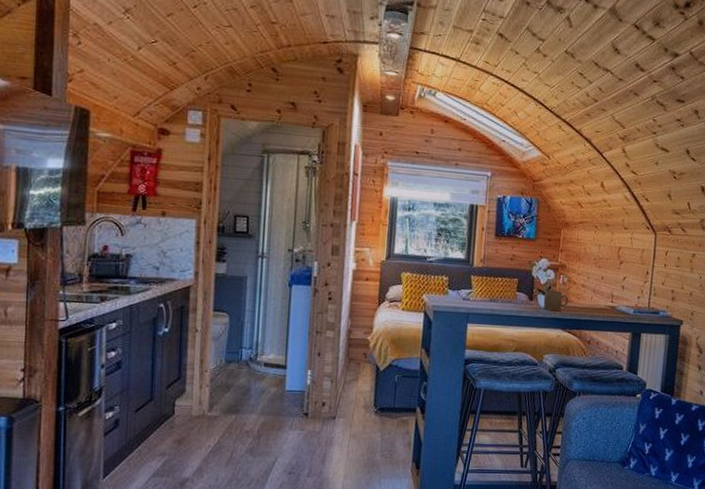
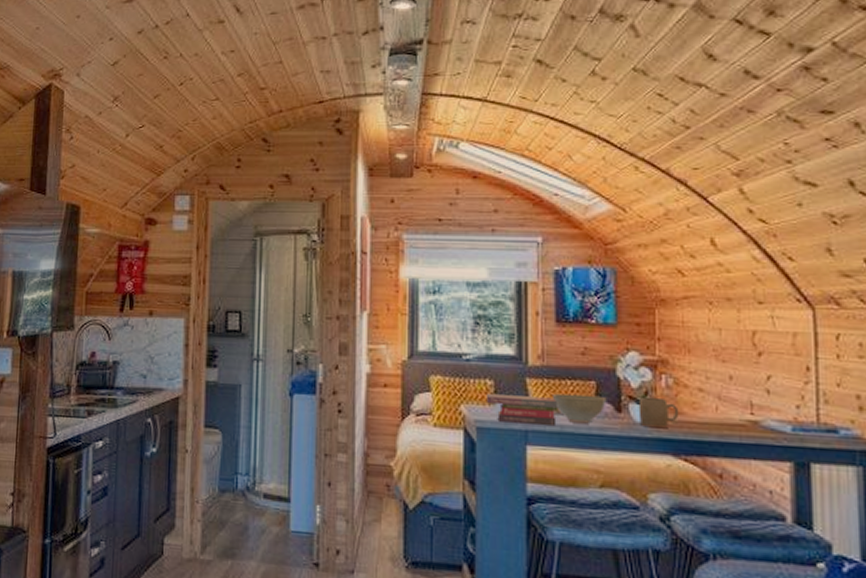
books: none [442,287,492,311] -> present [487,394,558,427]
bowl: none [487,287,524,309] -> present [551,393,607,424]

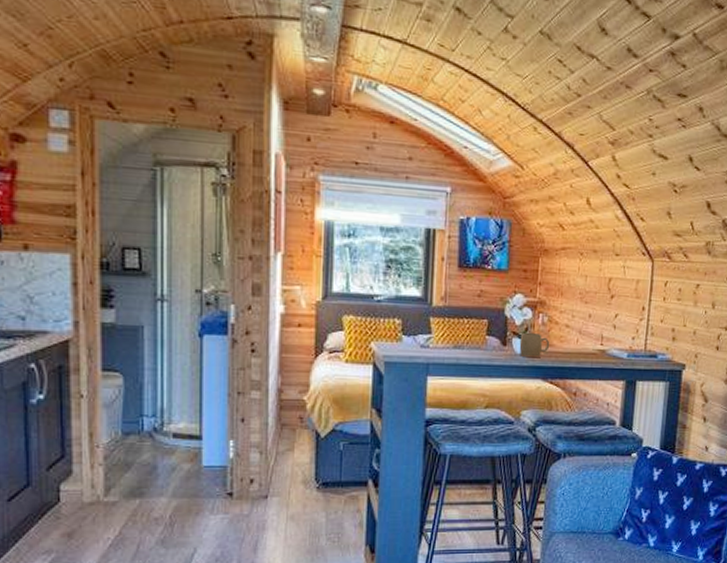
books: present [487,394,558,427] -> none [395,332,456,360]
bowl: present [551,393,607,424] -> none [451,330,496,356]

